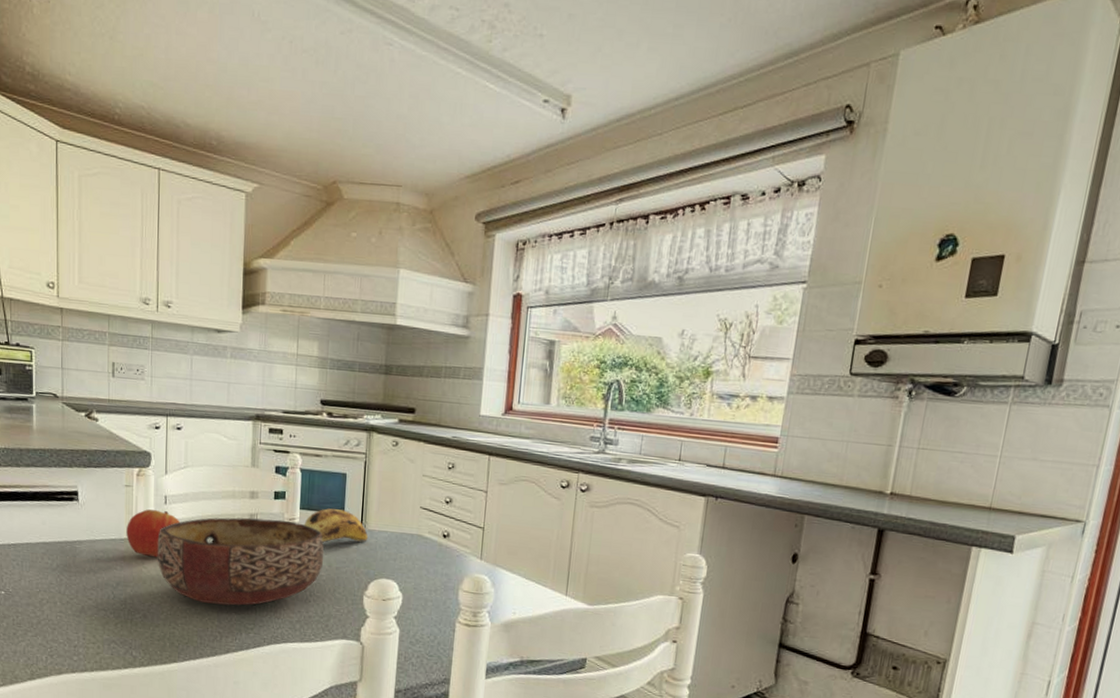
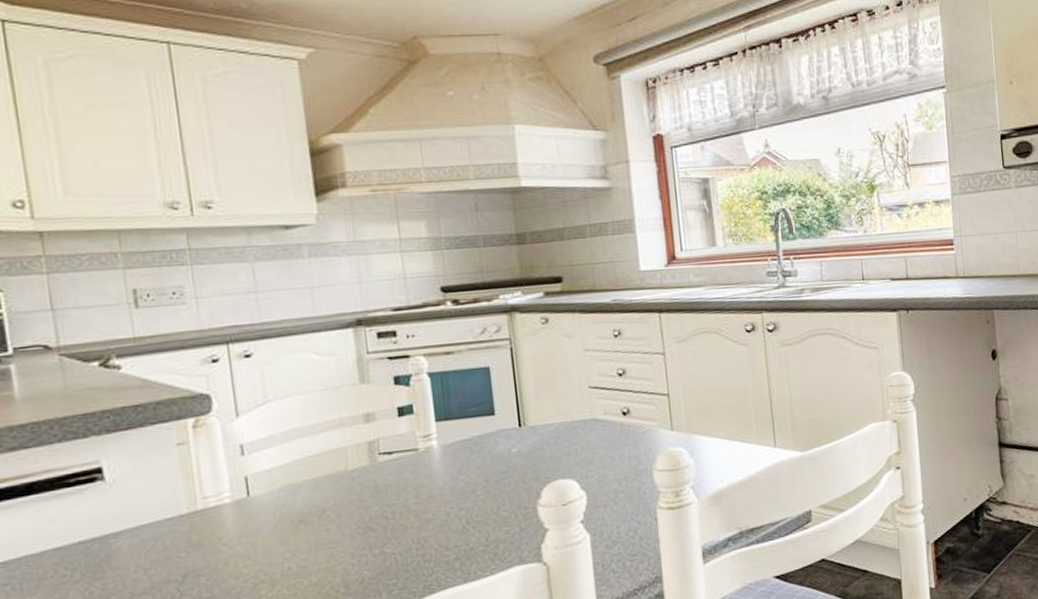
apple: present [126,509,181,558] -> none [187,464,269,530]
bowl: present [157,517,324,606] -> none [237,438,479,570]
banana: present [304,508,368,543] -> none [444,410,530,455]

